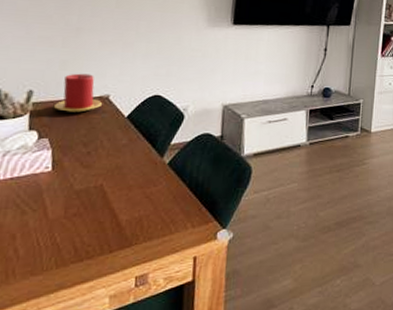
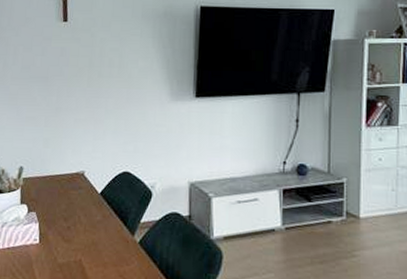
candle: present [54,73,102,113] -> none [40,150,78,188]

